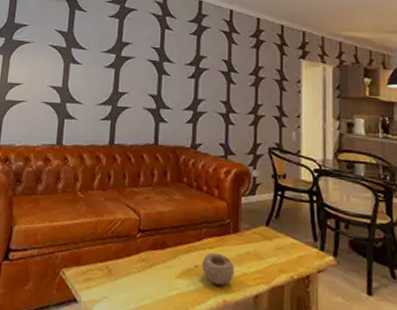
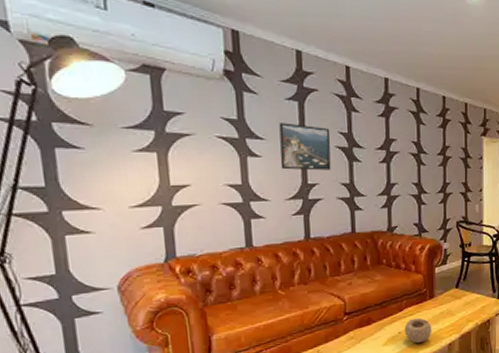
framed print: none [96,36,144,81] -> present [279,123,331,171]

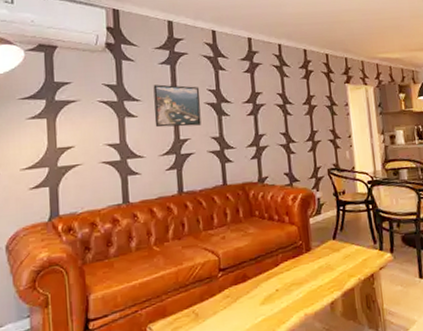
bowl: present [404,317,432,343] -> none [282,273,312,302]

